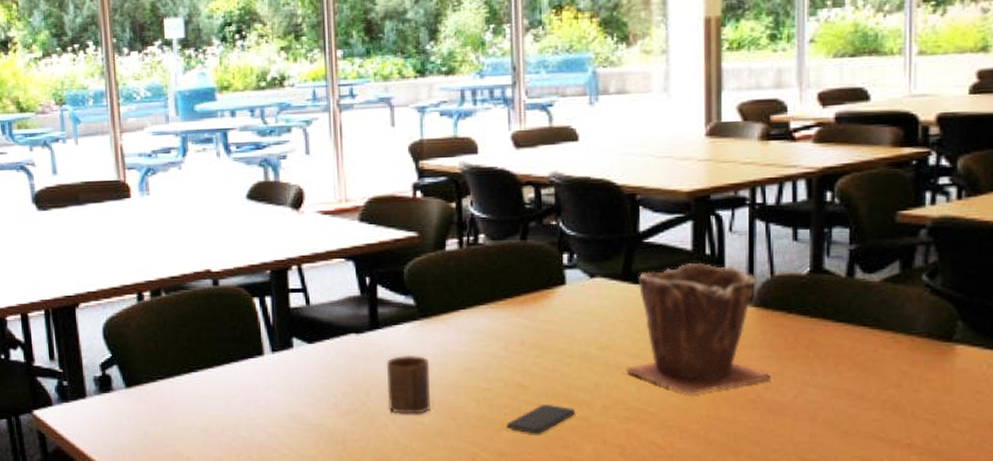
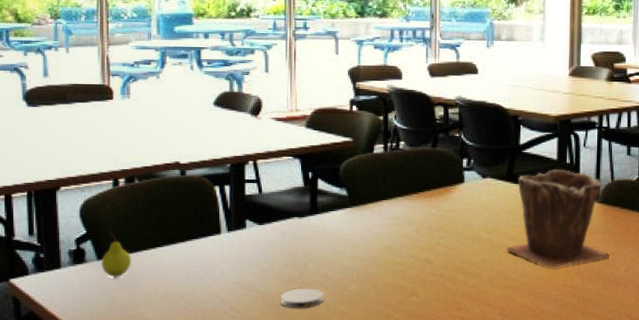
fruit: none [129,354,164,409] -> present [100,231,132,278]
coaster: none [338,420,391,446] -> present [280,288,323,309]
cup: present [386,354,430,414] -> none [321,235,356,283]
smartphone: present [506,403,576,434] -> none [414,275,468,299]

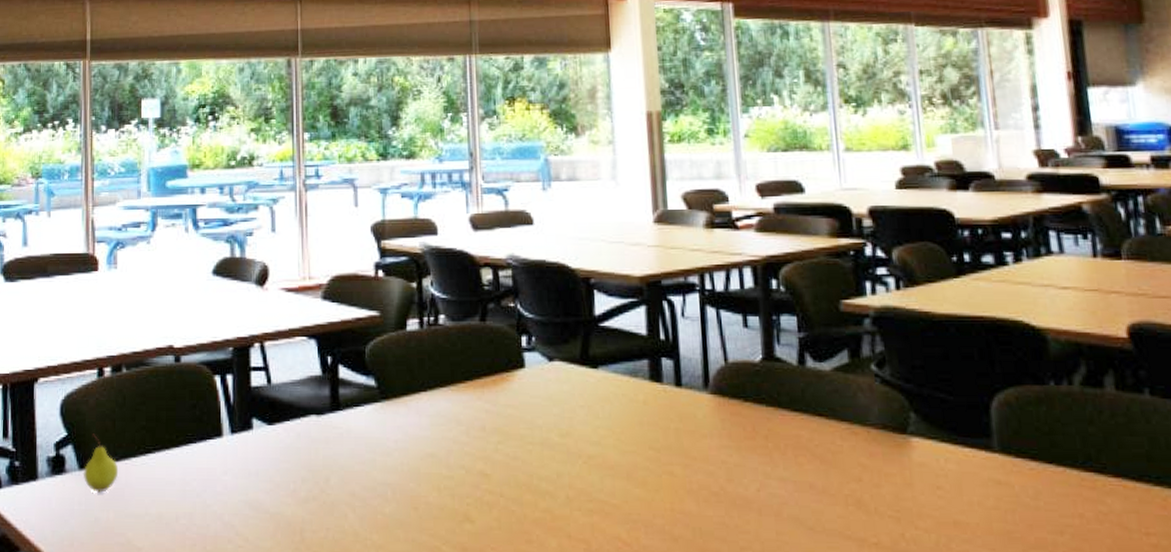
coaster: present [280,288,323,309] -> none [296,509,351,538]
plant pot: present [506,169,611,269] -> none [587,347,734,486]

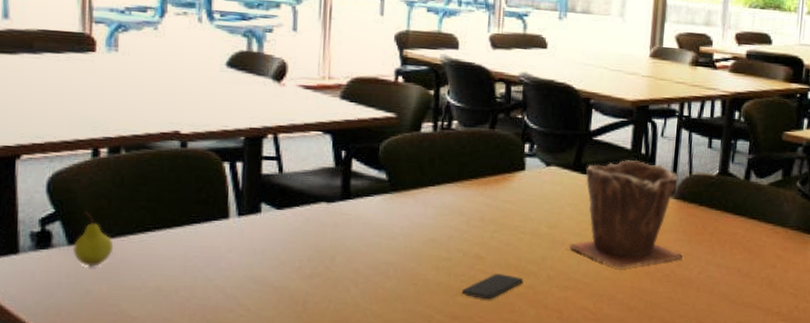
smartphone: none [468,493,539,527] -> present [461,273,524,300]
plant pot: none [587,347,734,486] -> present [569,159,684,269]

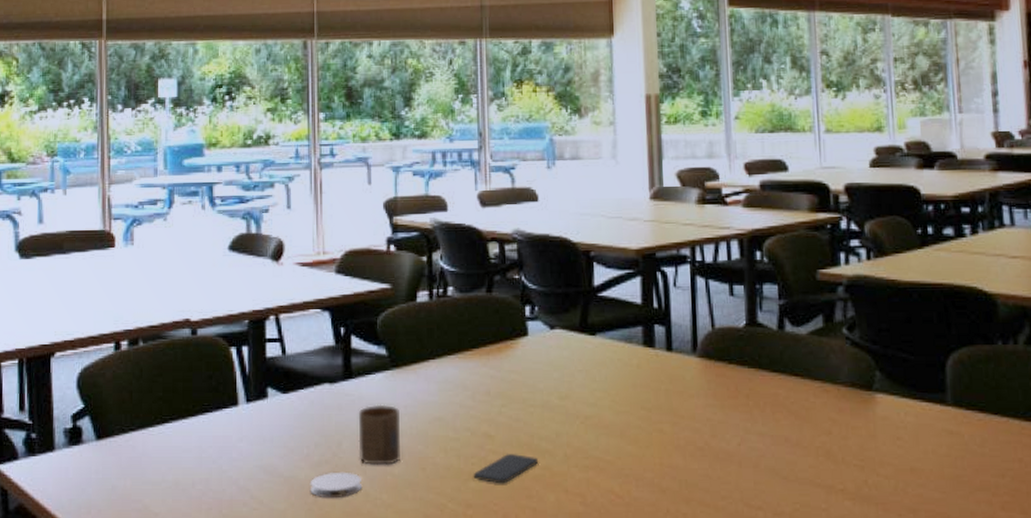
fruit: present [72,211,114,267] -> none [100,405,136,462]
coaster: none [299,284,353,308] -> present [310,471,361,499]
cup: none [351,224,395,279] -> present [358,404,400,465]
plant pot: present [569,159,684,269] -> none [584,315,718,443]

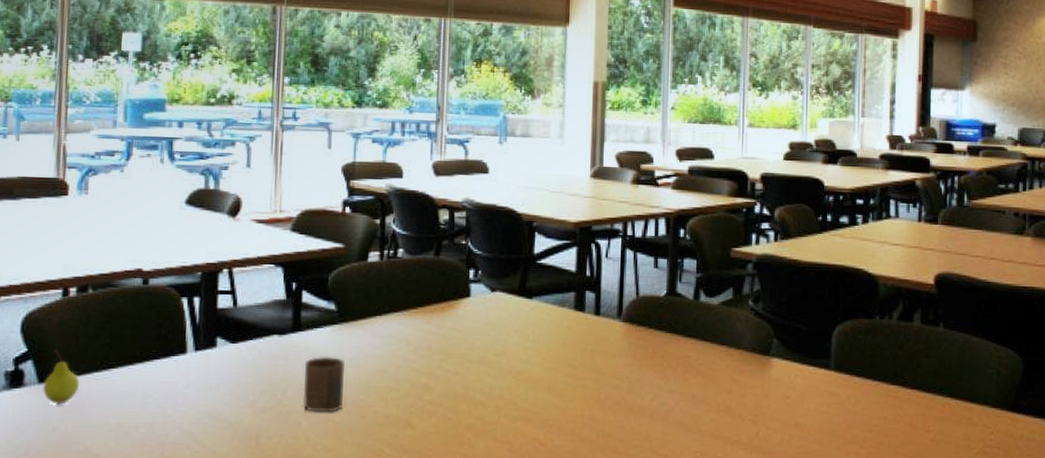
fruit: none [100,405,136,462] -> present [42,350,80,405]
coaster: present [310,471,361,499] -> none [253,418,304,443]
smartphone: present [473,453,539,484] -> none [410,403,472,432]

